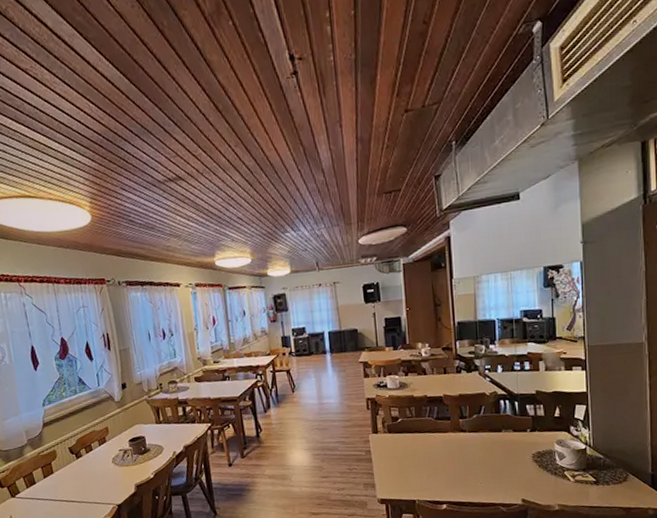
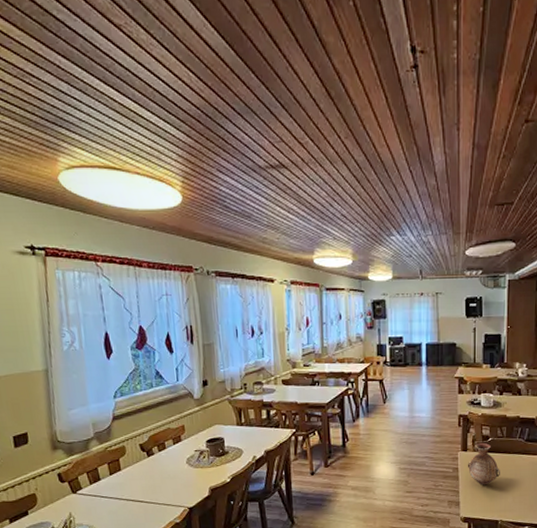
vase: none [379,424,413,466] -> present [467,442,500,486]

